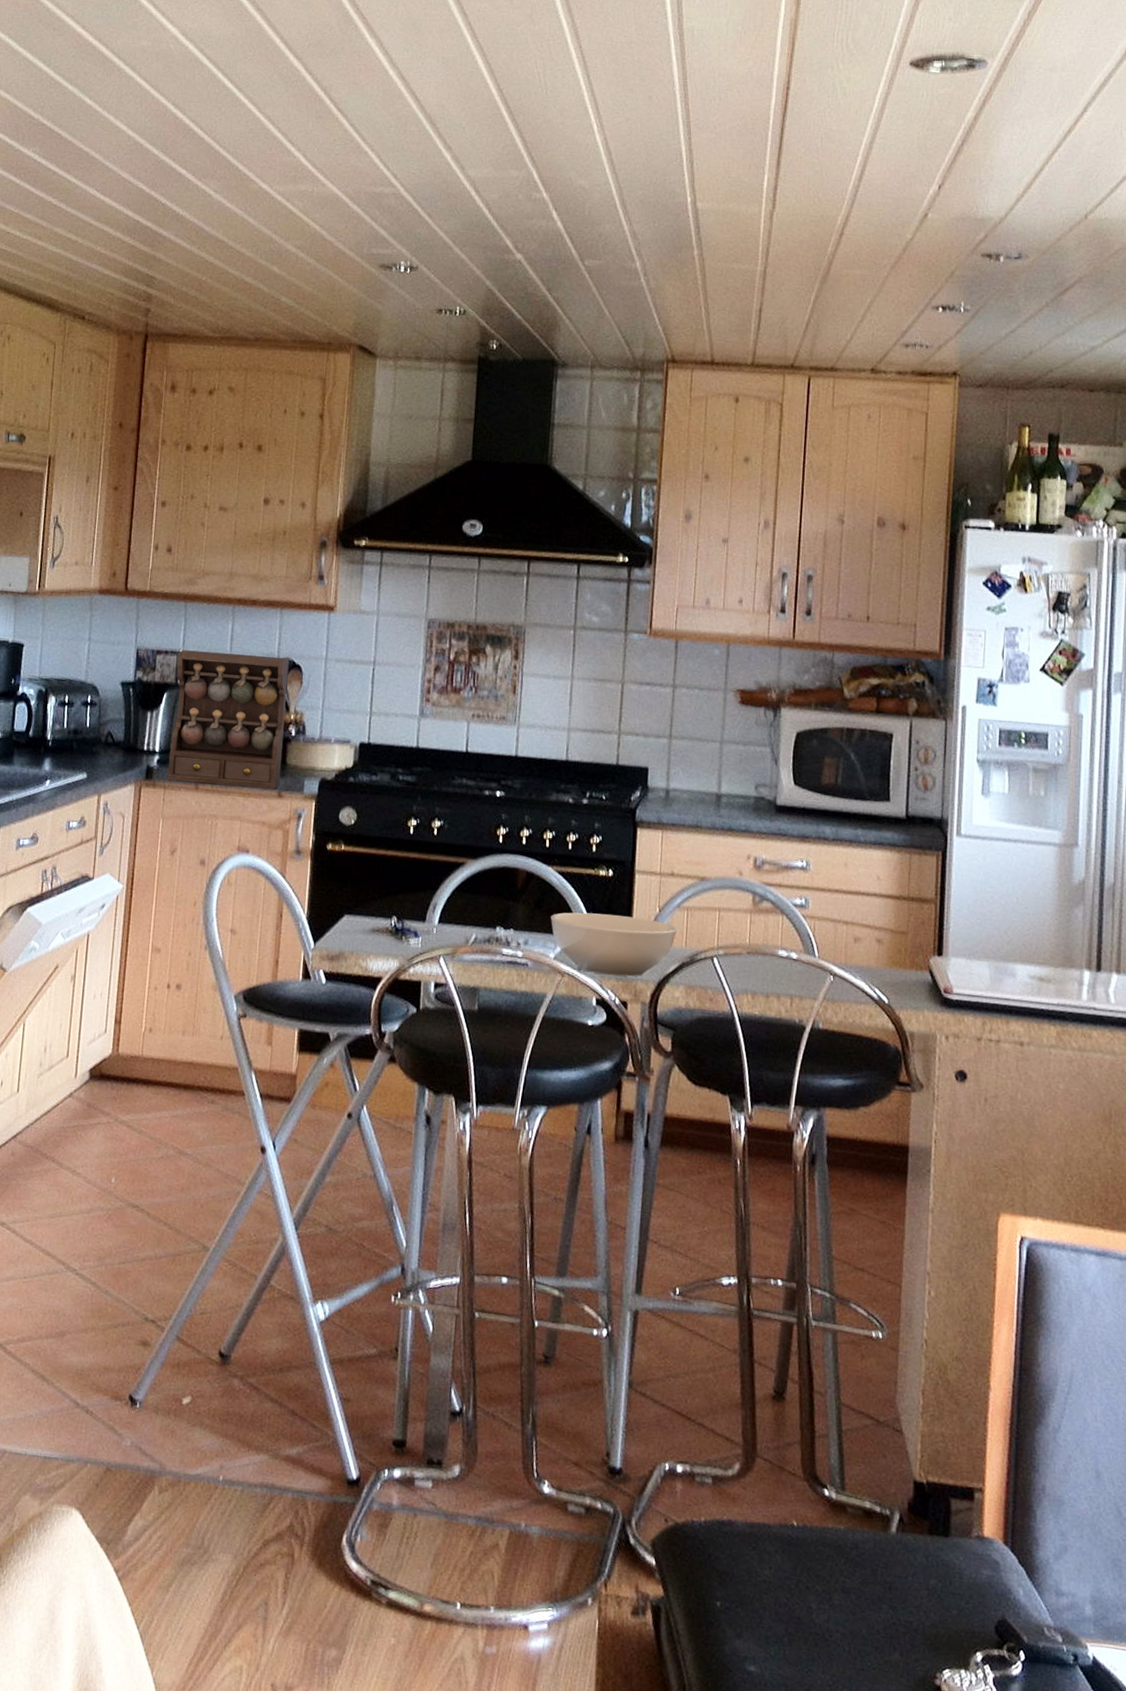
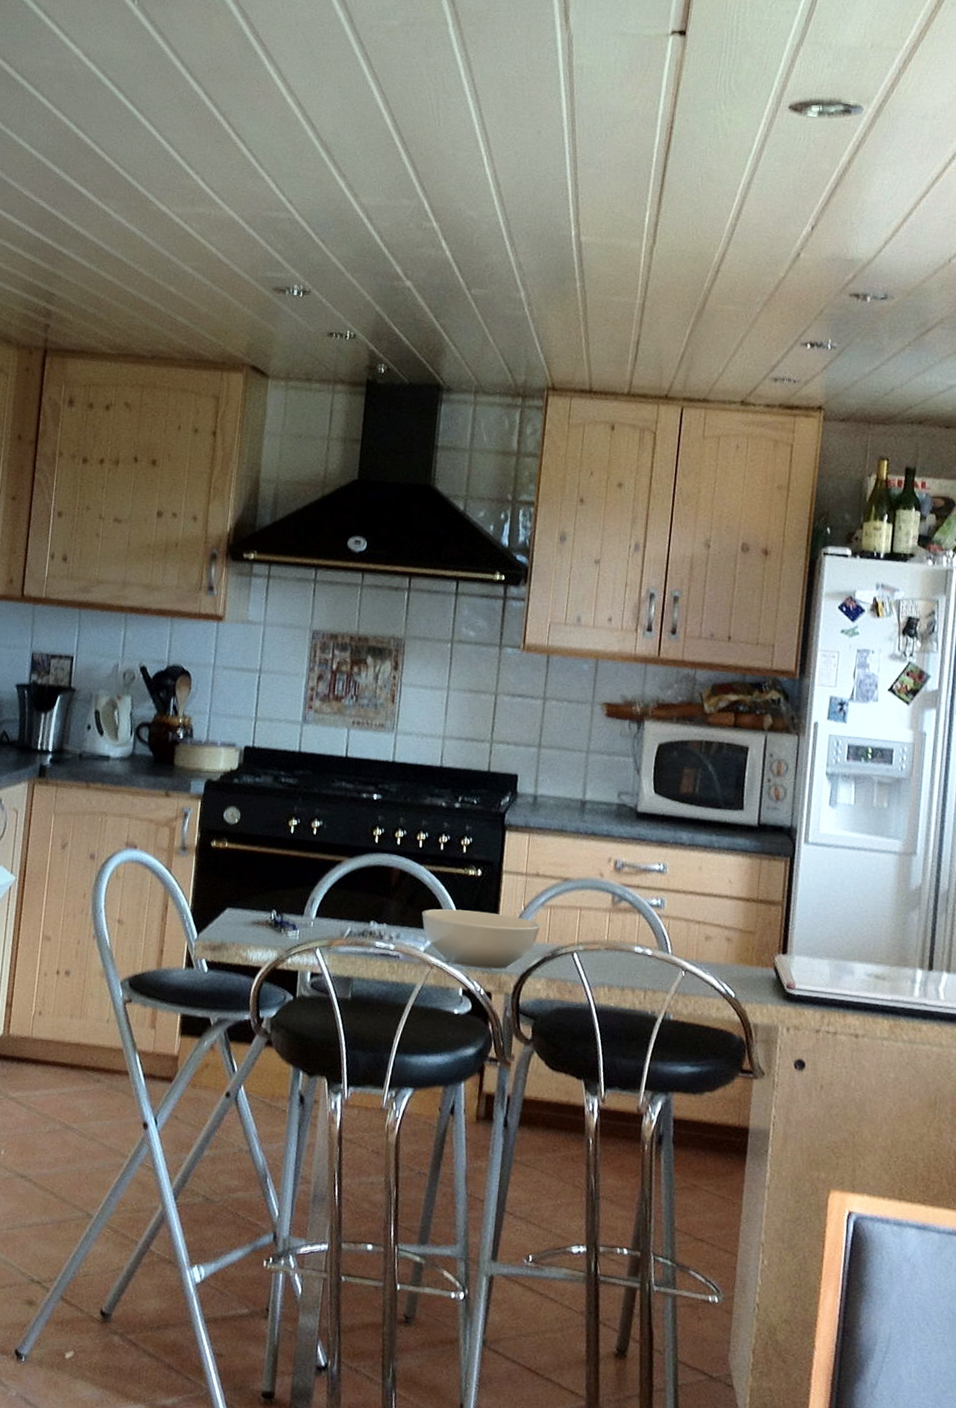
spice rack: present [168,650,290,790] -> none [60,655,179,790]

